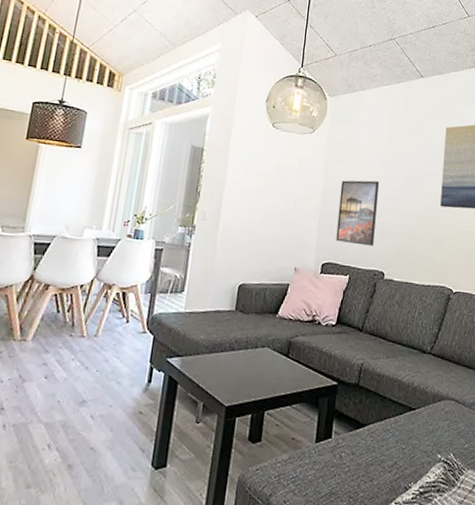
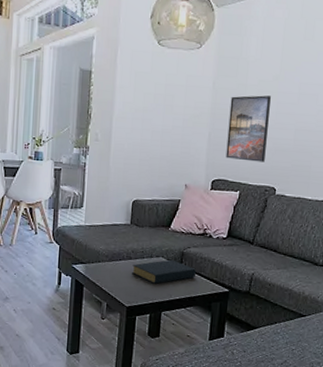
hardback book: none [234,349,303,378] -> present [132,259,196,284]

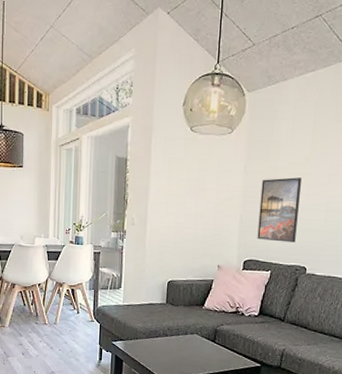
hardback book: present [132,259,196,284] -> none [168,336,229,359]

